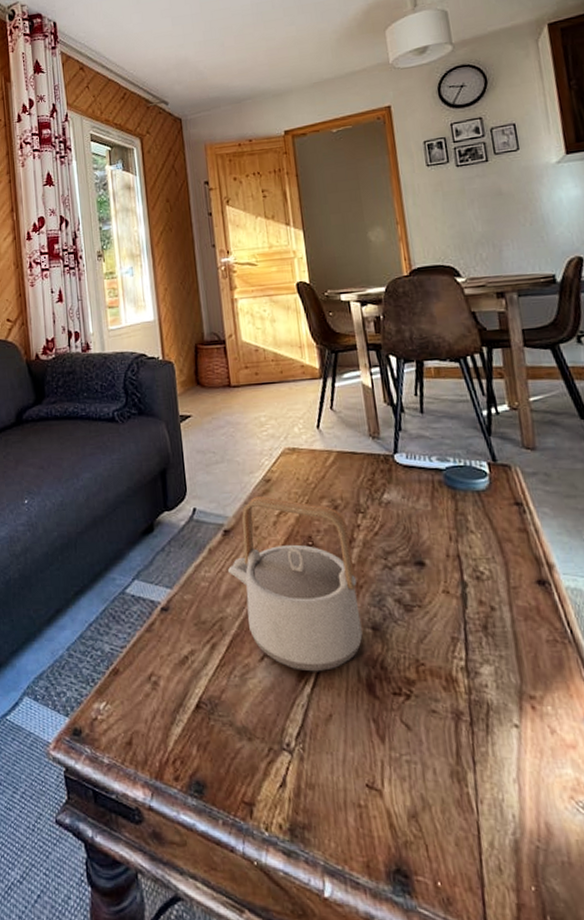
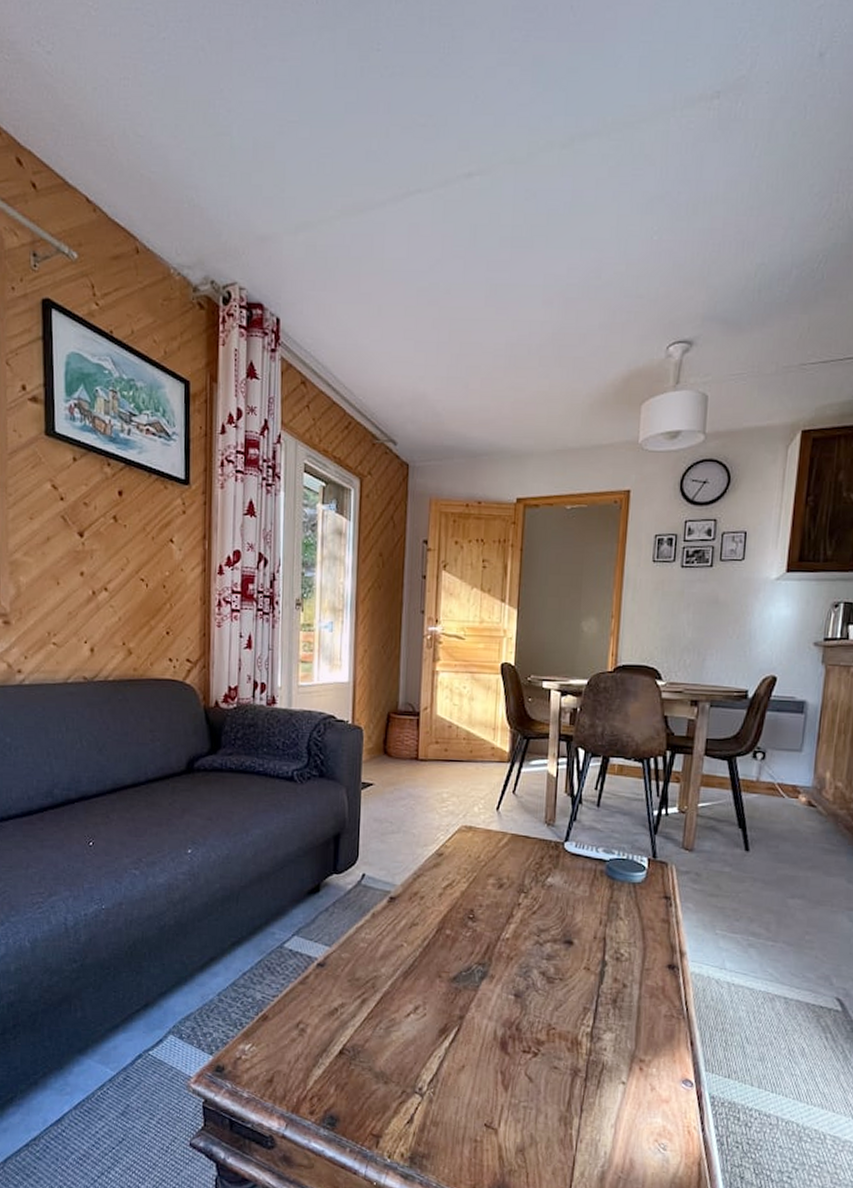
teapot: present [228,496,363,672] -> none [388,869,509,1030]

